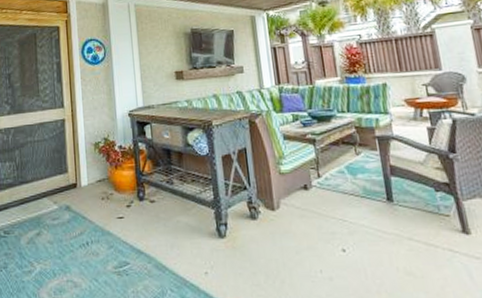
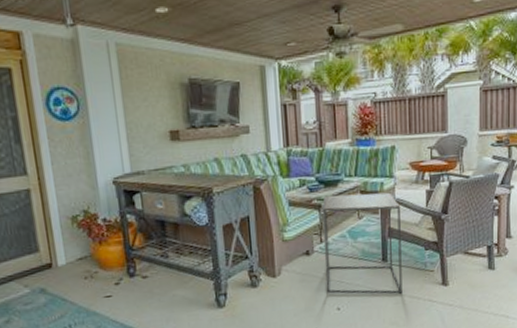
side table: none [316,129,416,239] -> present [322,192,403,294]

